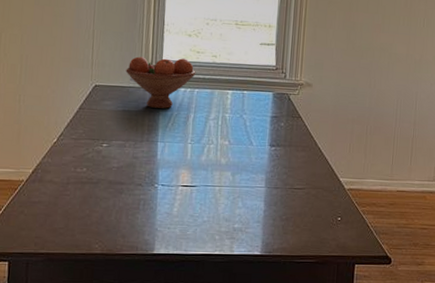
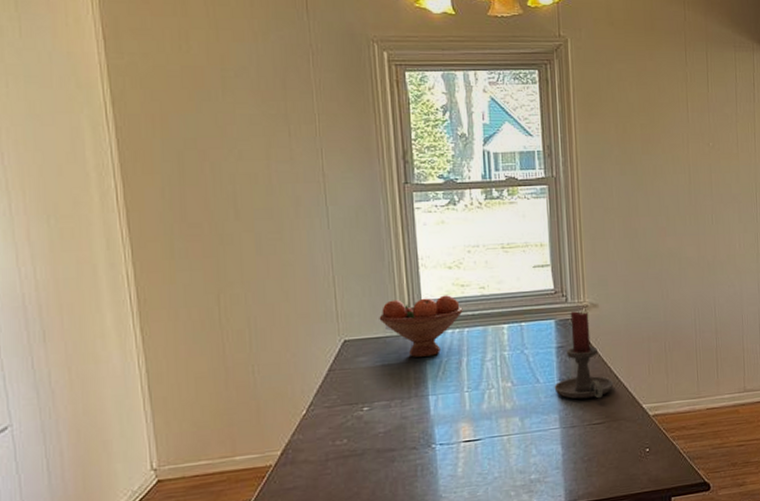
candle holder: none [264,87,317,167] -> present [554,311,614,399]

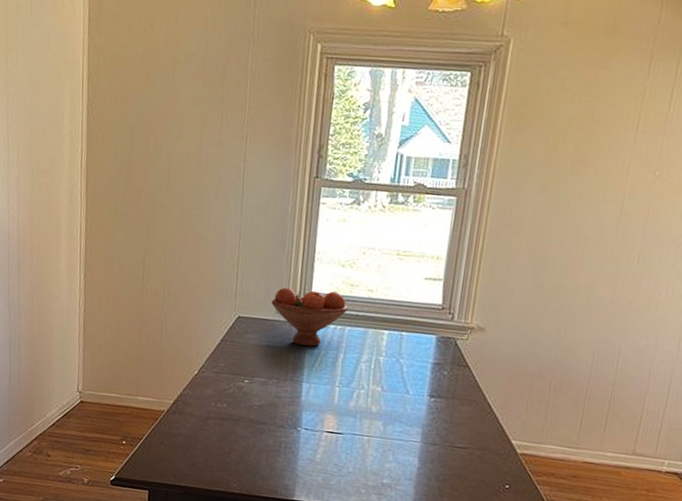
candle holder: present [554,311,614,399] -> none [422,331,486,423]

